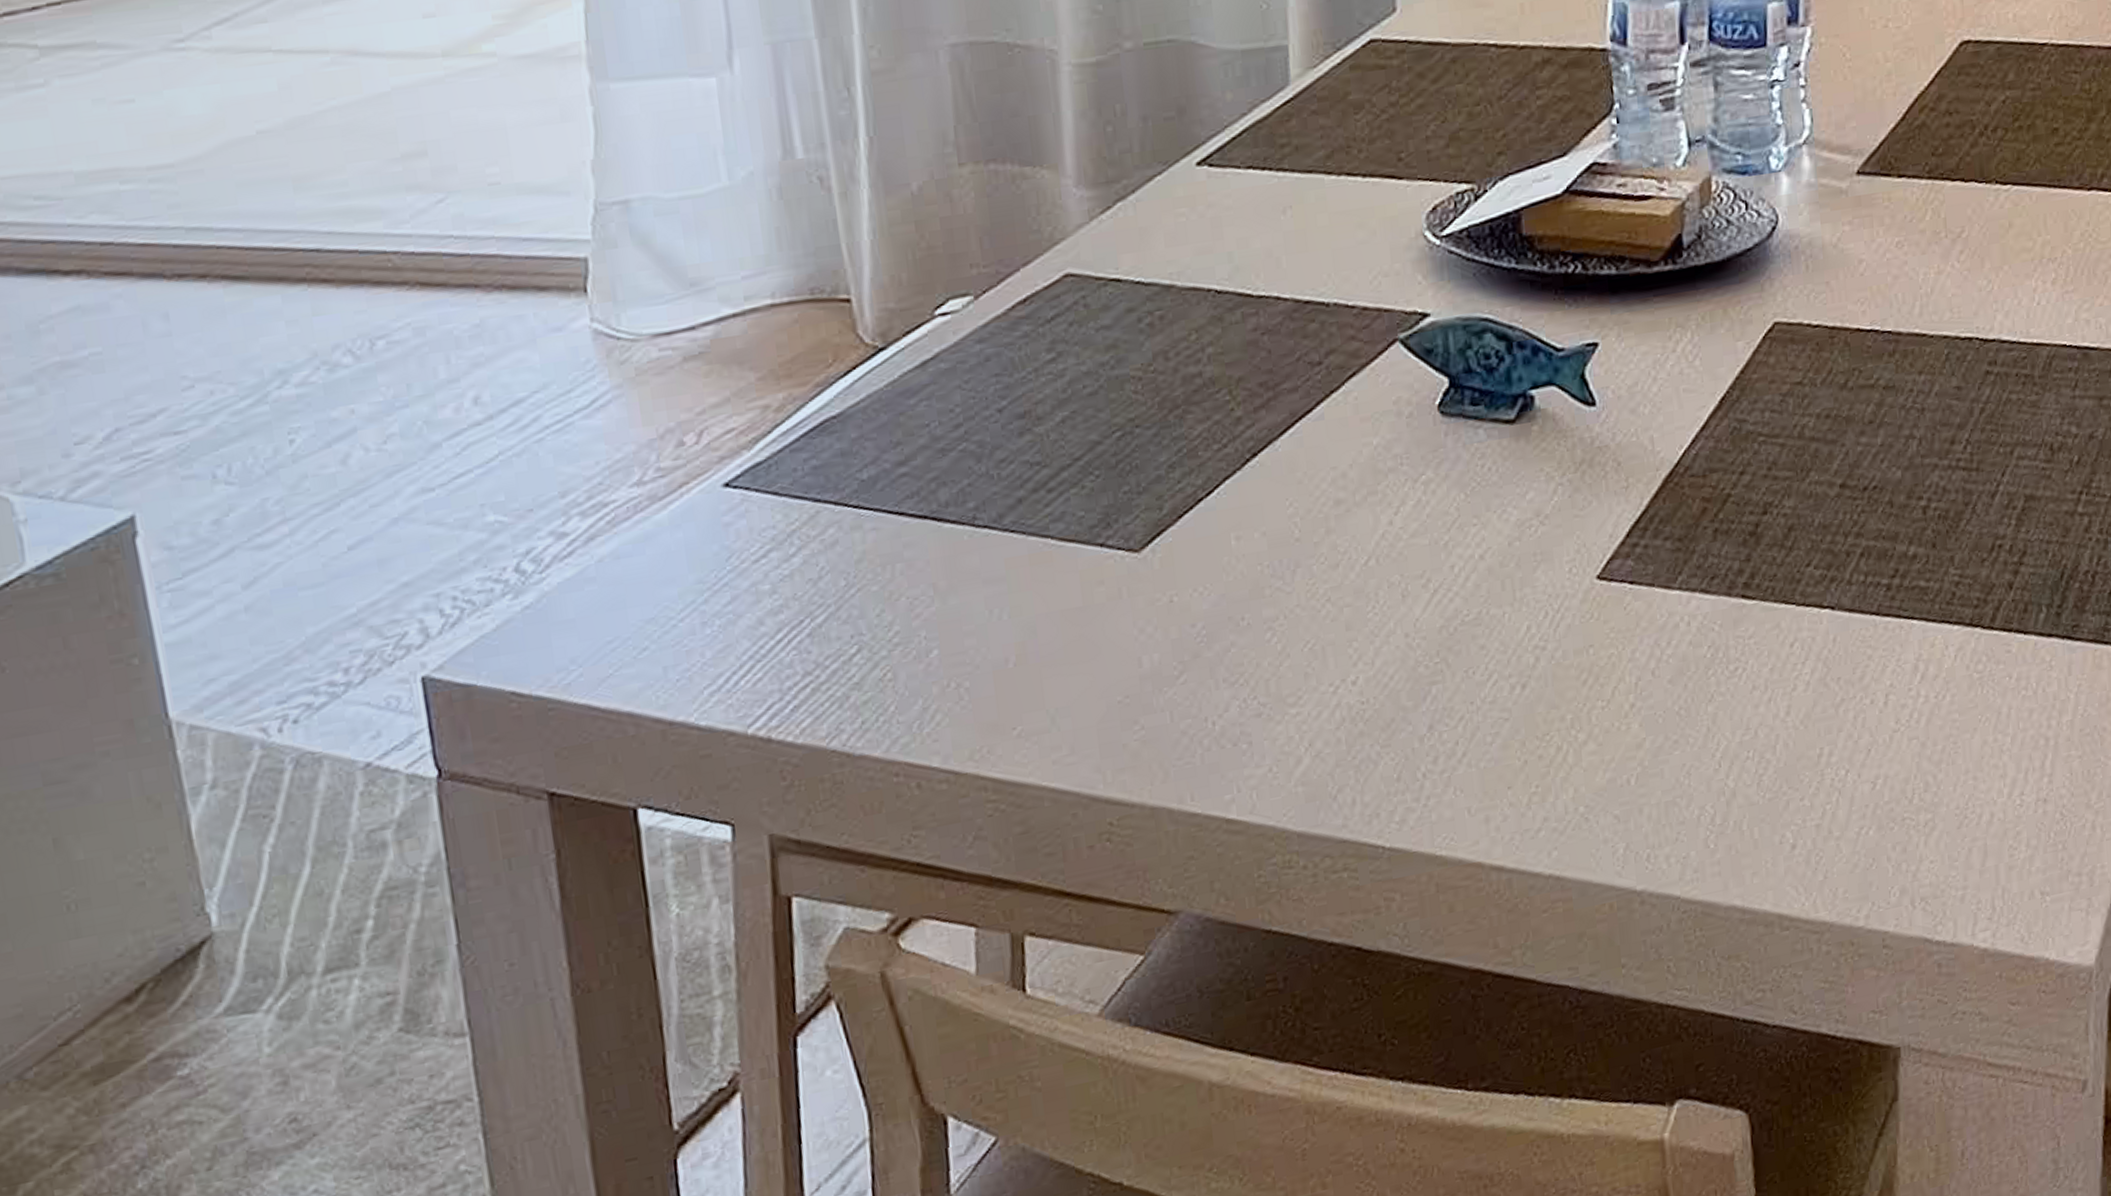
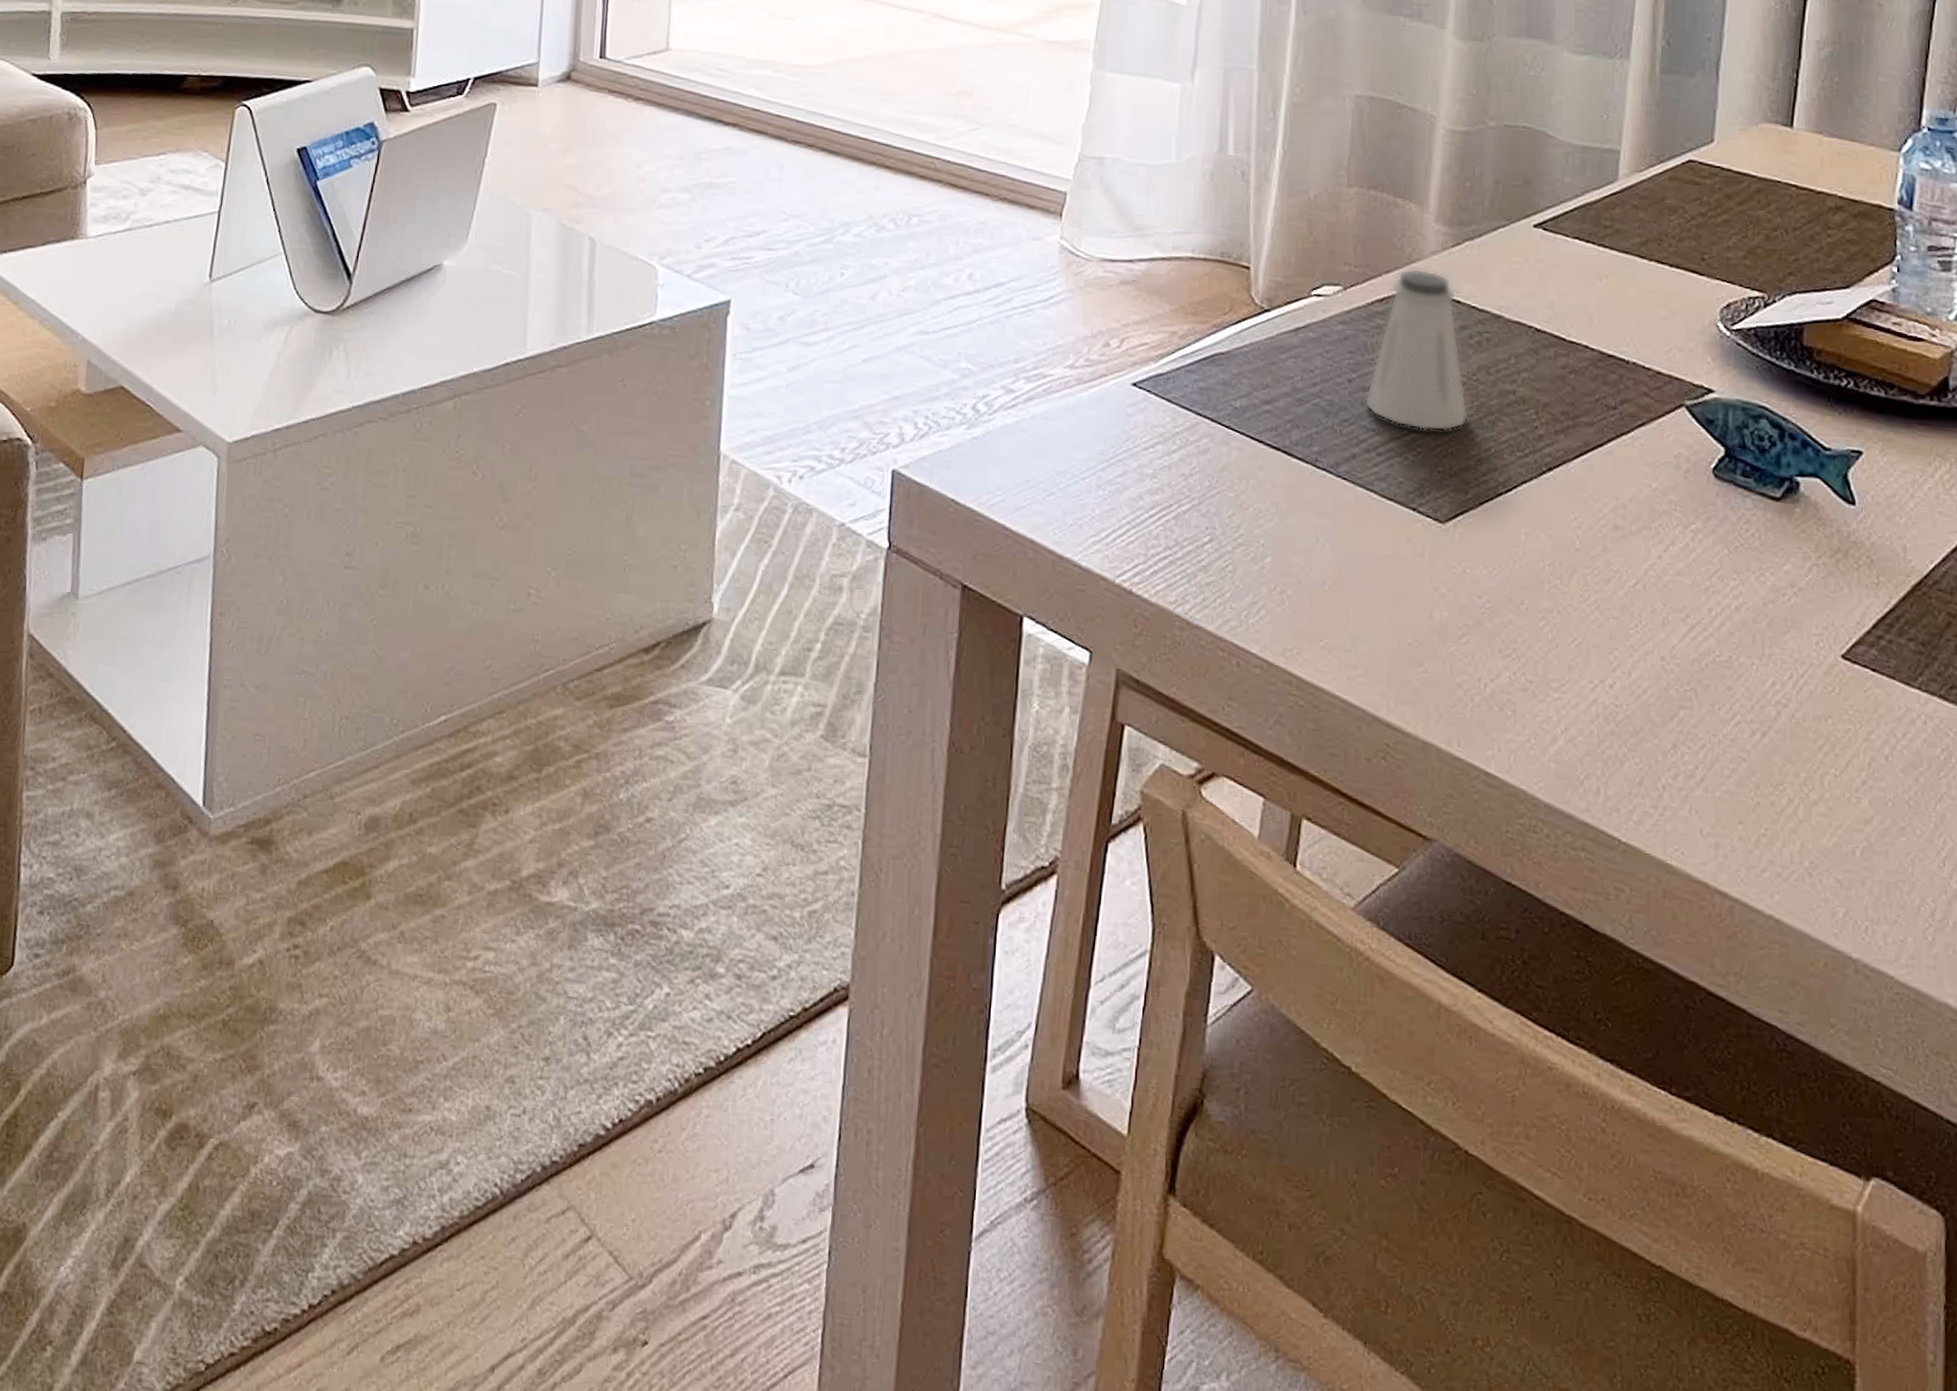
saltshaker: none [1021,249,1151,451] -> present [1364,268,1469,432]

